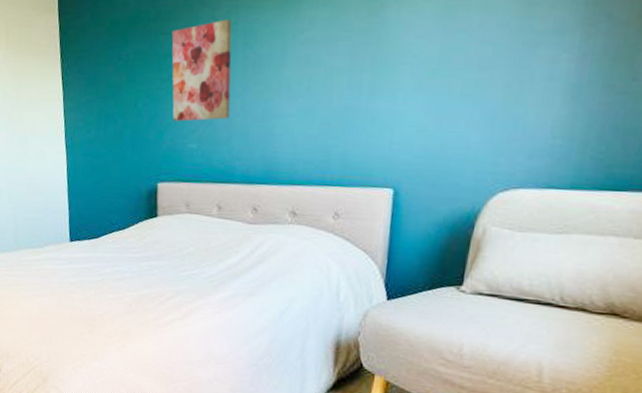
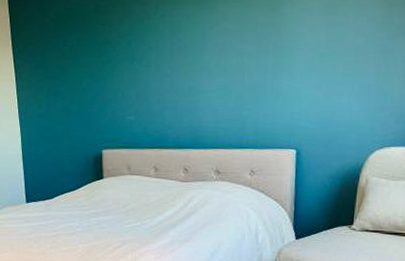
wall art: present [171,19,232,122] -> none [109,13,162,98]

